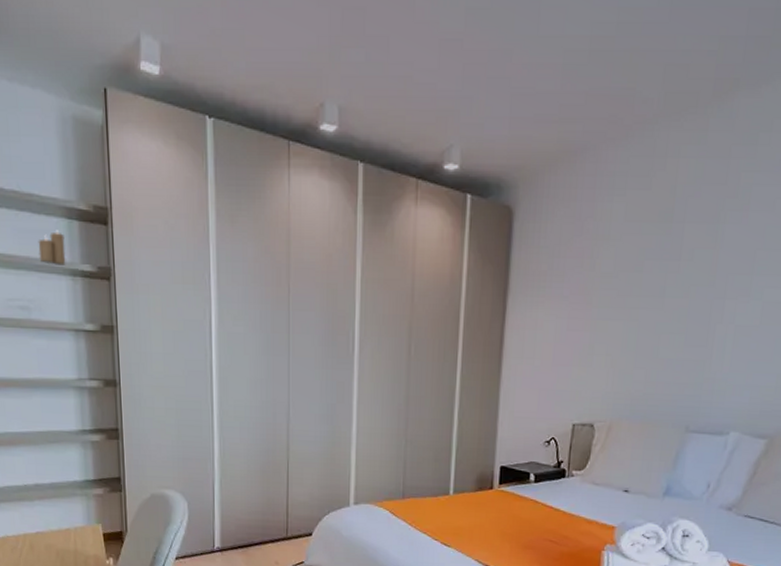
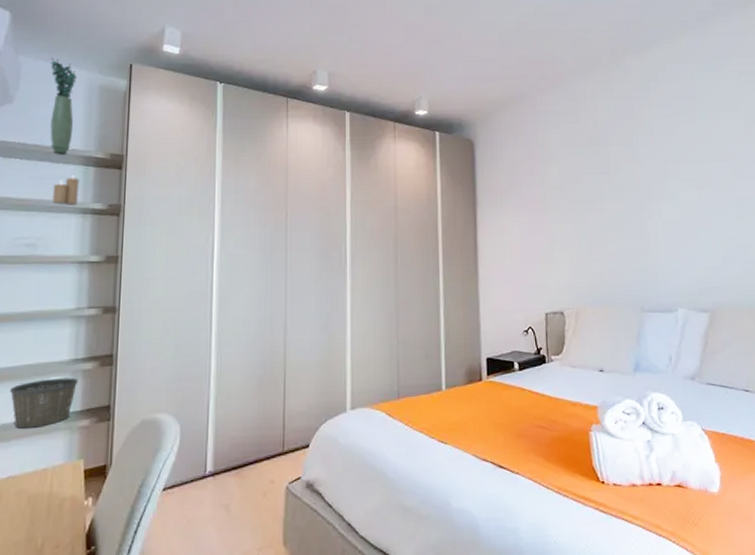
vase: none [14,77,51,204] -> present [50,58,77,155]
basket: none [27,447,88,492] -> present [10,378,78,429]

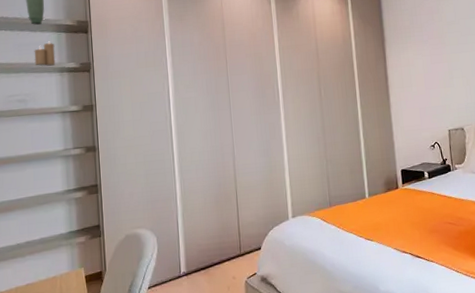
basket: present [10,378,78,429] -> none [20,205,73,247]

